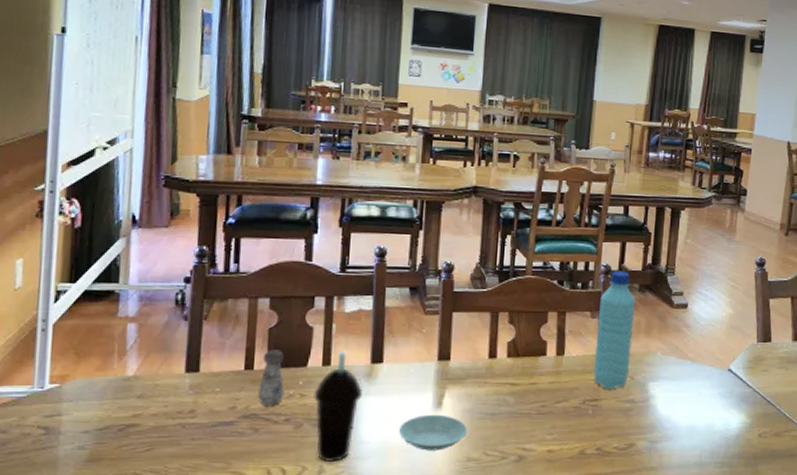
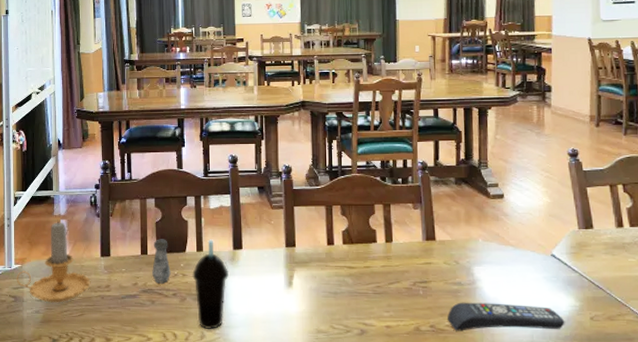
candle: none [50,323,168,435] -> present [16,220,91,303]
saucer: present [399,414,467,451] -> none [260,292,315,323]
water bottle: present [593,271,636,389] -> none [419,167,454,272]
remote control: none [616,421,734,453] -> present [448,302,565,331]

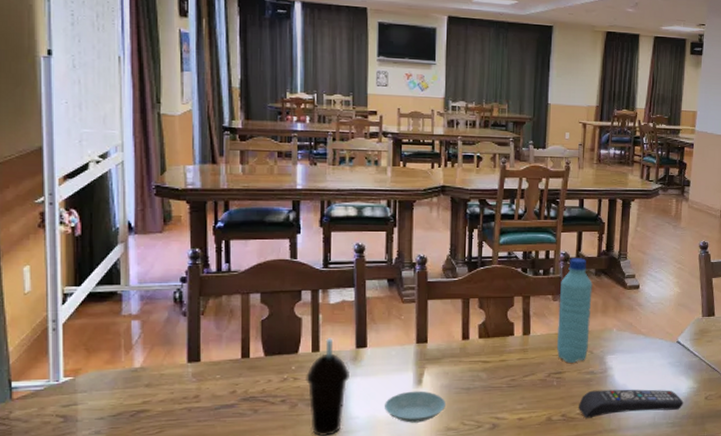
candle: present [16,220,91,303] -> none [66,320,174,421]
salt shaker: present [152,239,171,284] -> none [255,339,279,390]
saucer: none [260,292,315,323] -> present [385,391,445,423]
water bottle: none [419,167,454,272] -> present [556,258,593,363]

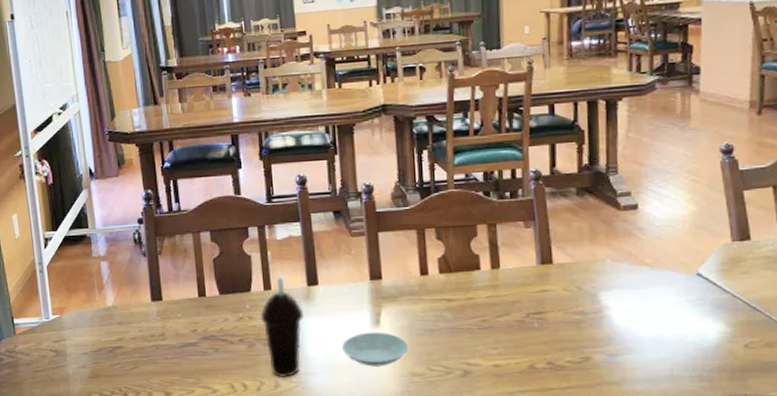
water bottle: present [556,258,593,363] -> none [532,175,576,301]
remote control: present [579,389,684,418] -> none [568,333,713,367]

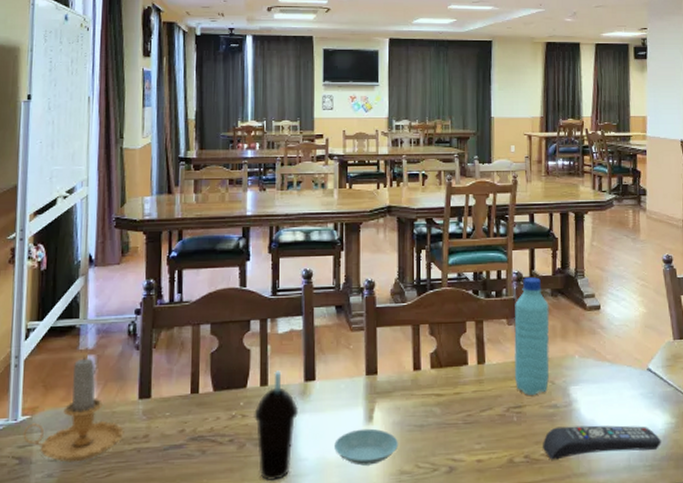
candle: none [55,262,143,356] -> present [23,355,124,463]
water bottle: none [532,175,576,301] -> present [513,277,550,395]
remote control: none [568,333,713,367] -> present [543,425,661,460]

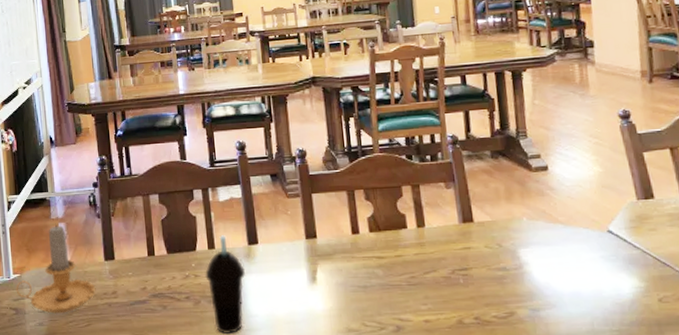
saucer: present [334,428,398,466] -> none [282,288,343,323]
water bottle: present [513,277,550,395] -> none [452,140,495,258]
remote control: present [543,425,661,460] -> none [493,288,630,322]

